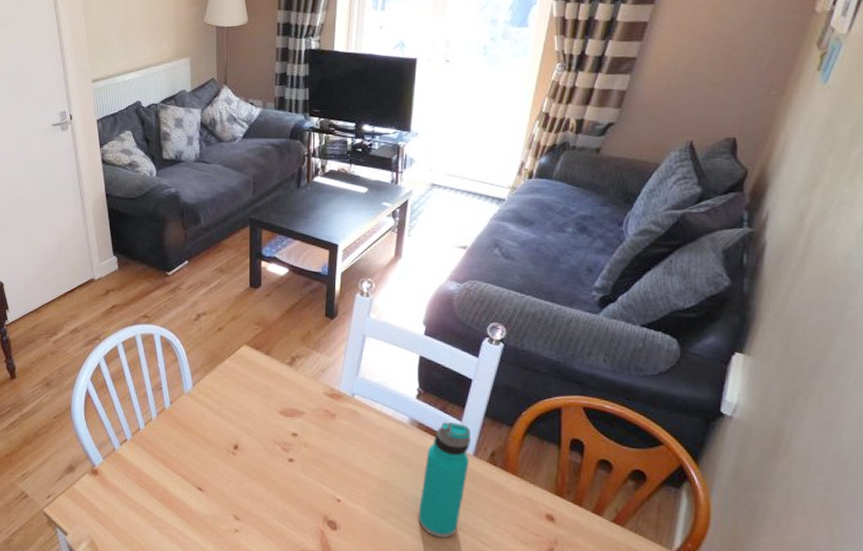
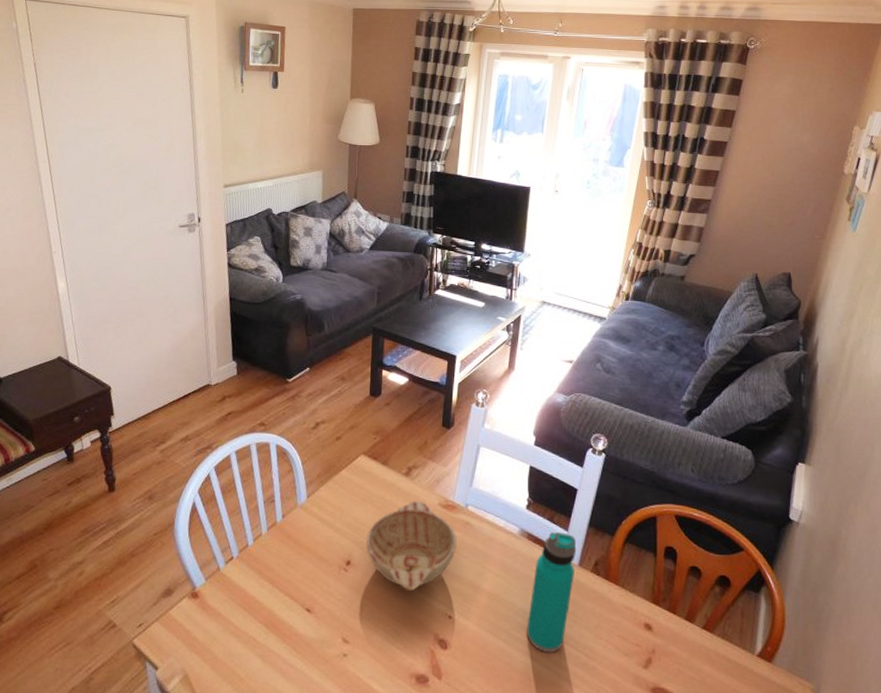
decorative bowl: none [252,390,344,474] -> present [365,501,457,590]

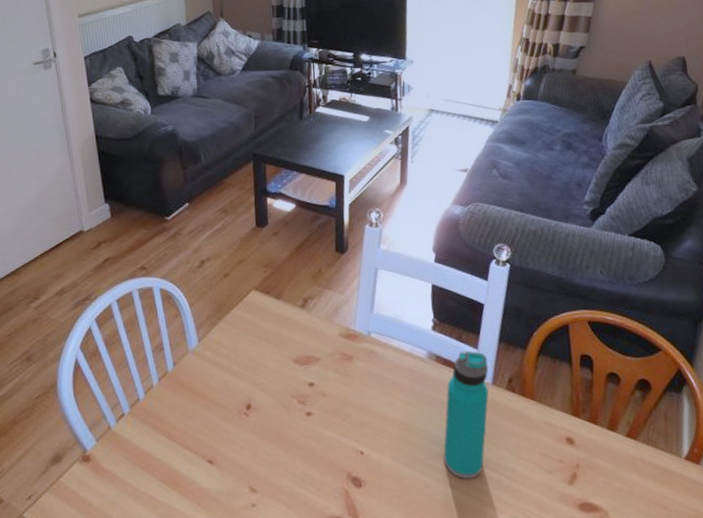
decorative bowl: present [365,501,457,590] -> none [265,333,362,429]

